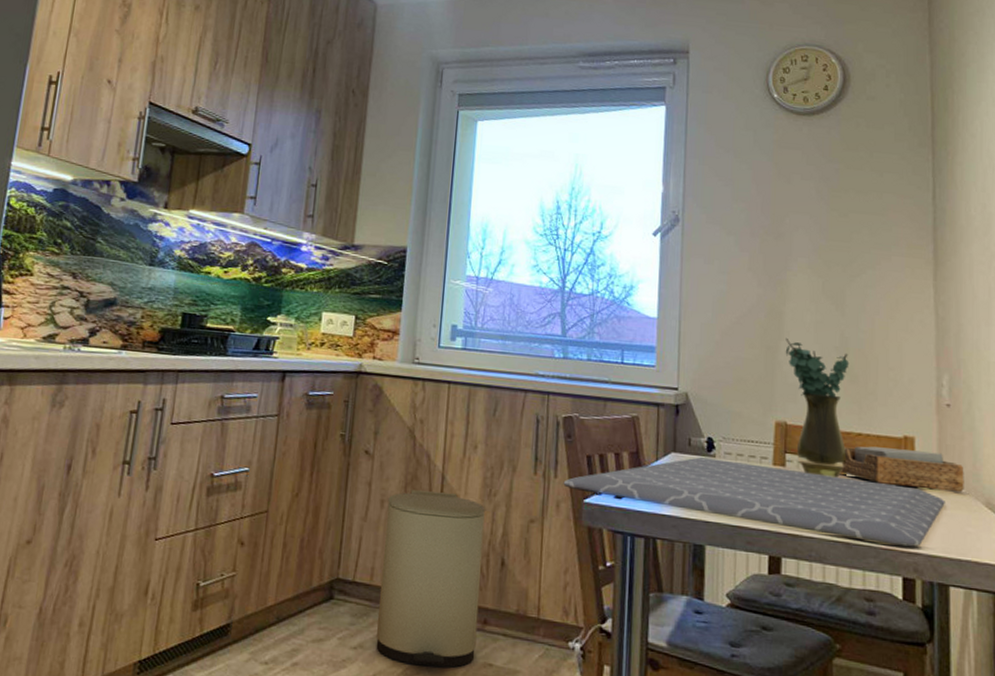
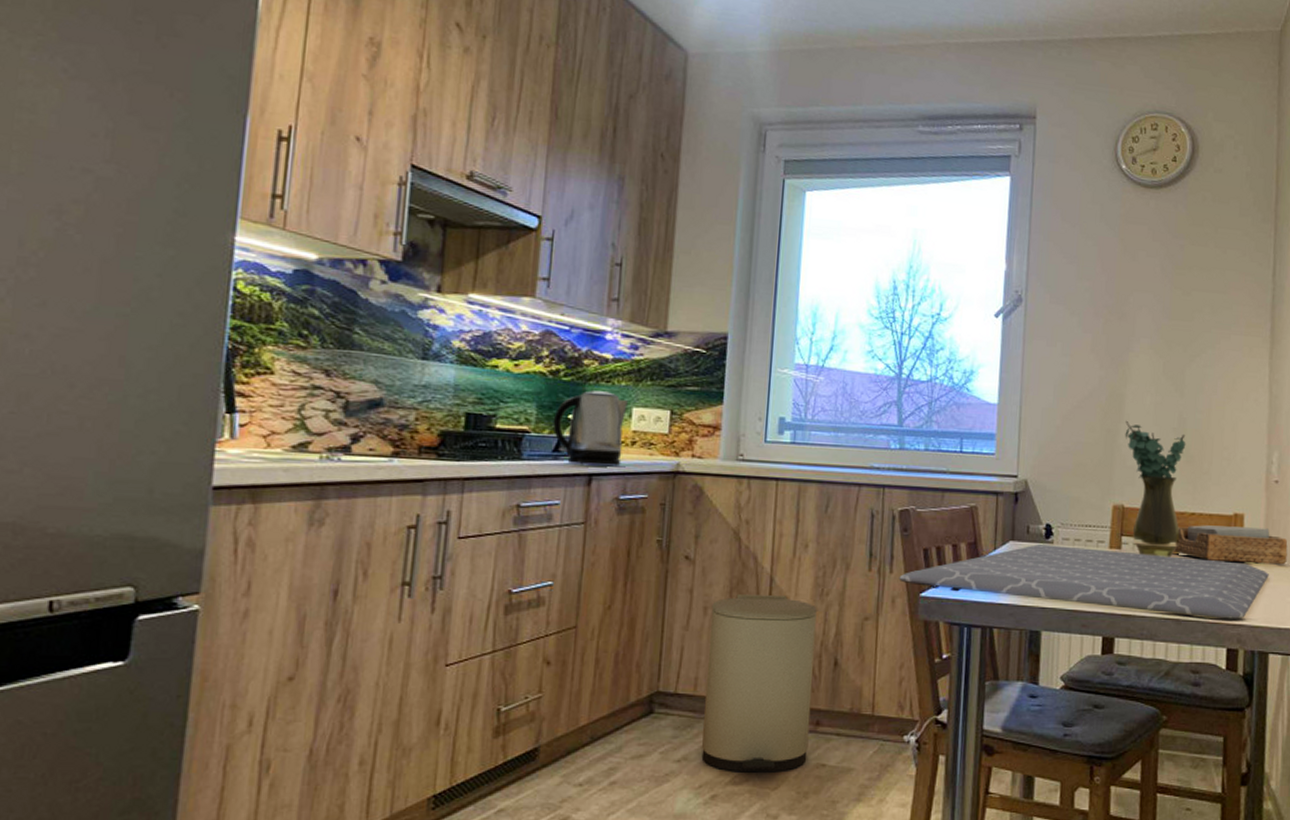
kettle: none [254,296,319,366] -> present [552,390,628,467]

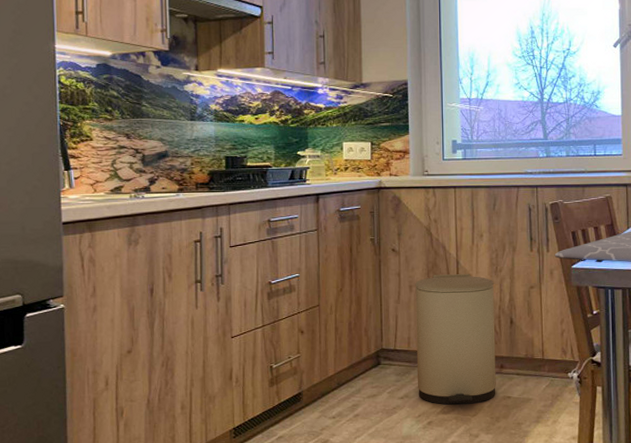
kettle: present [552,390,628,467] -> none [287,132,339,188]

